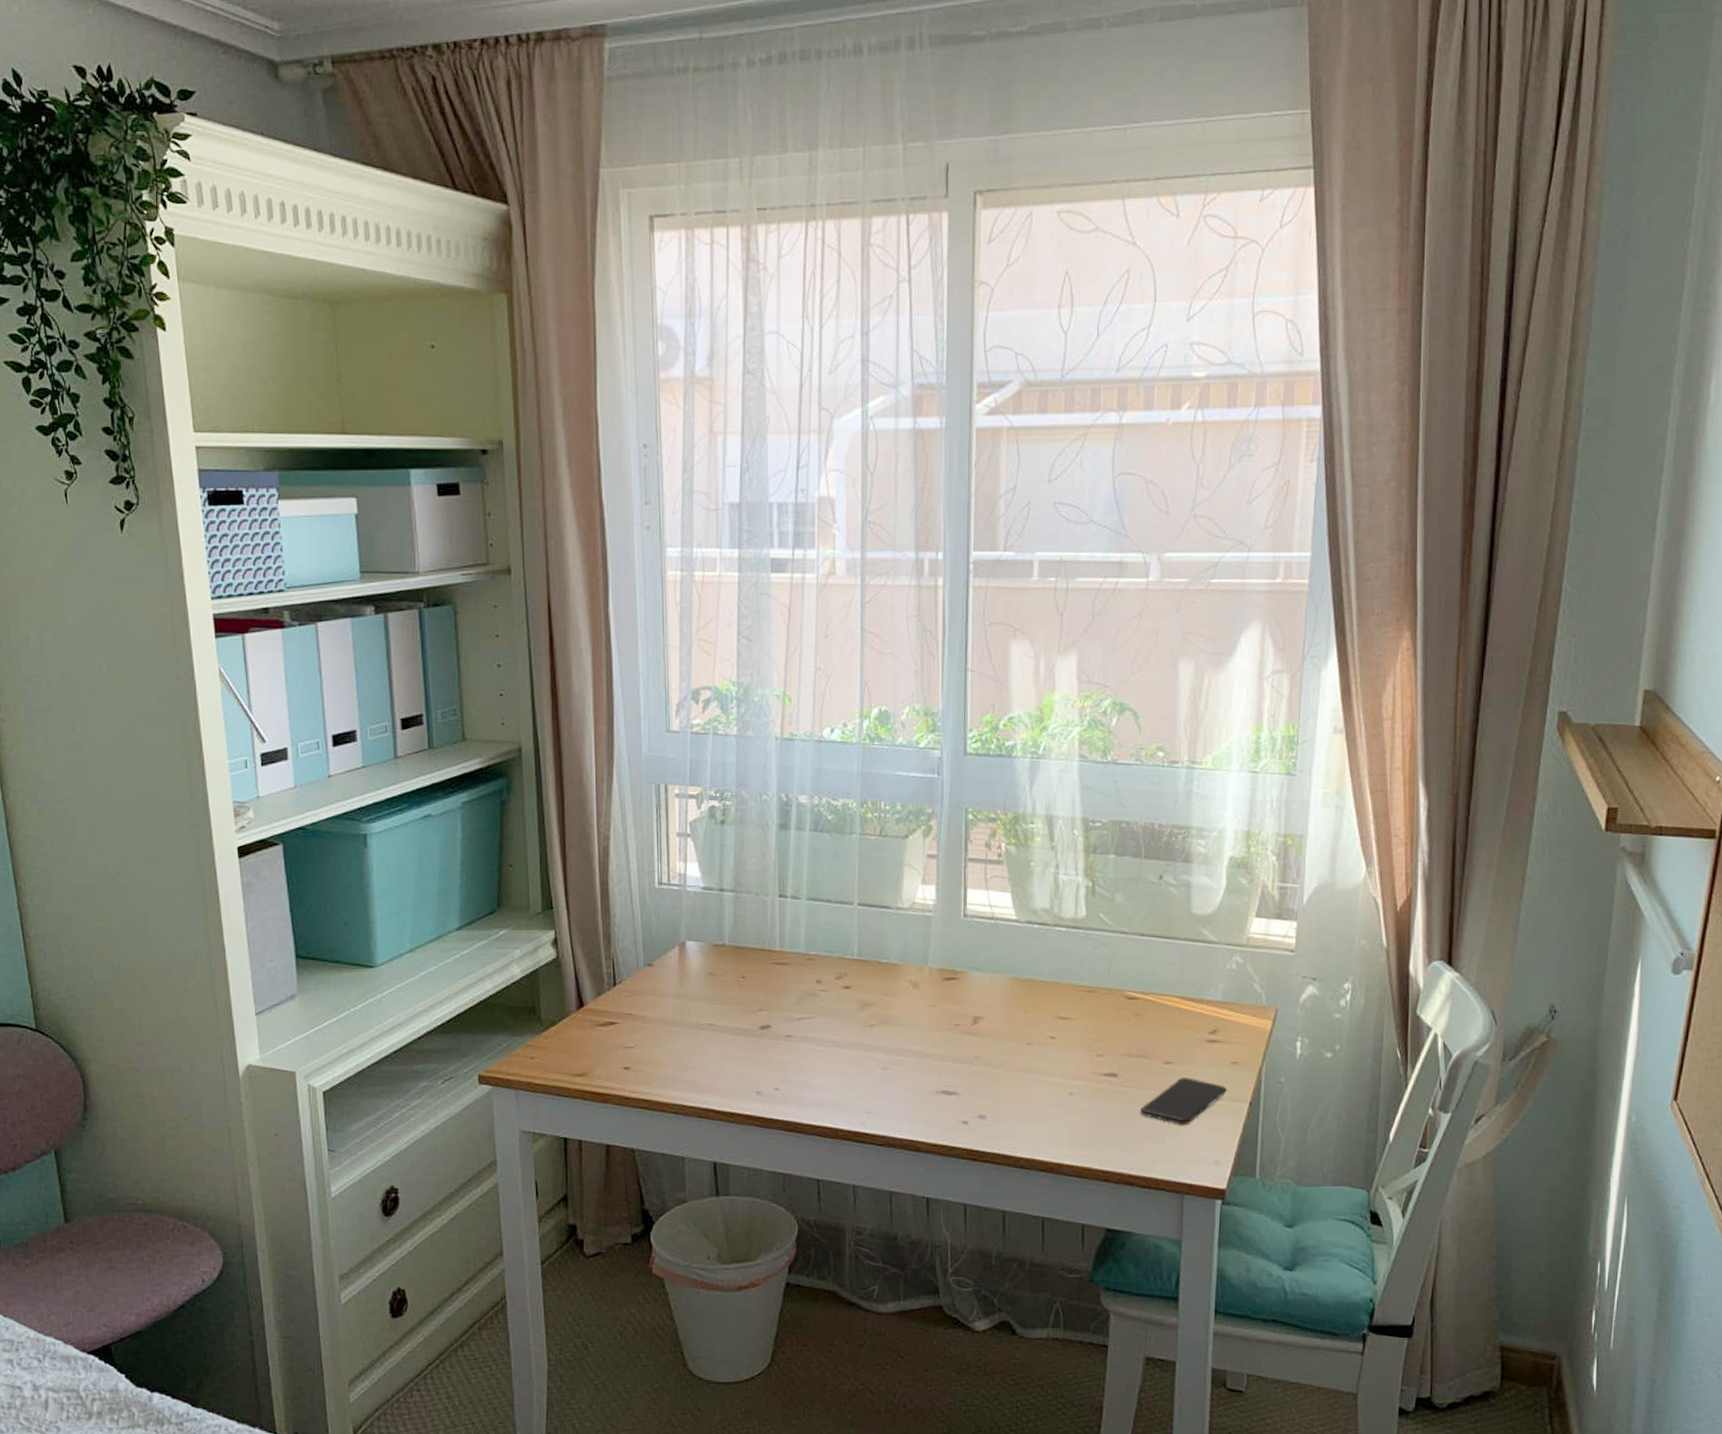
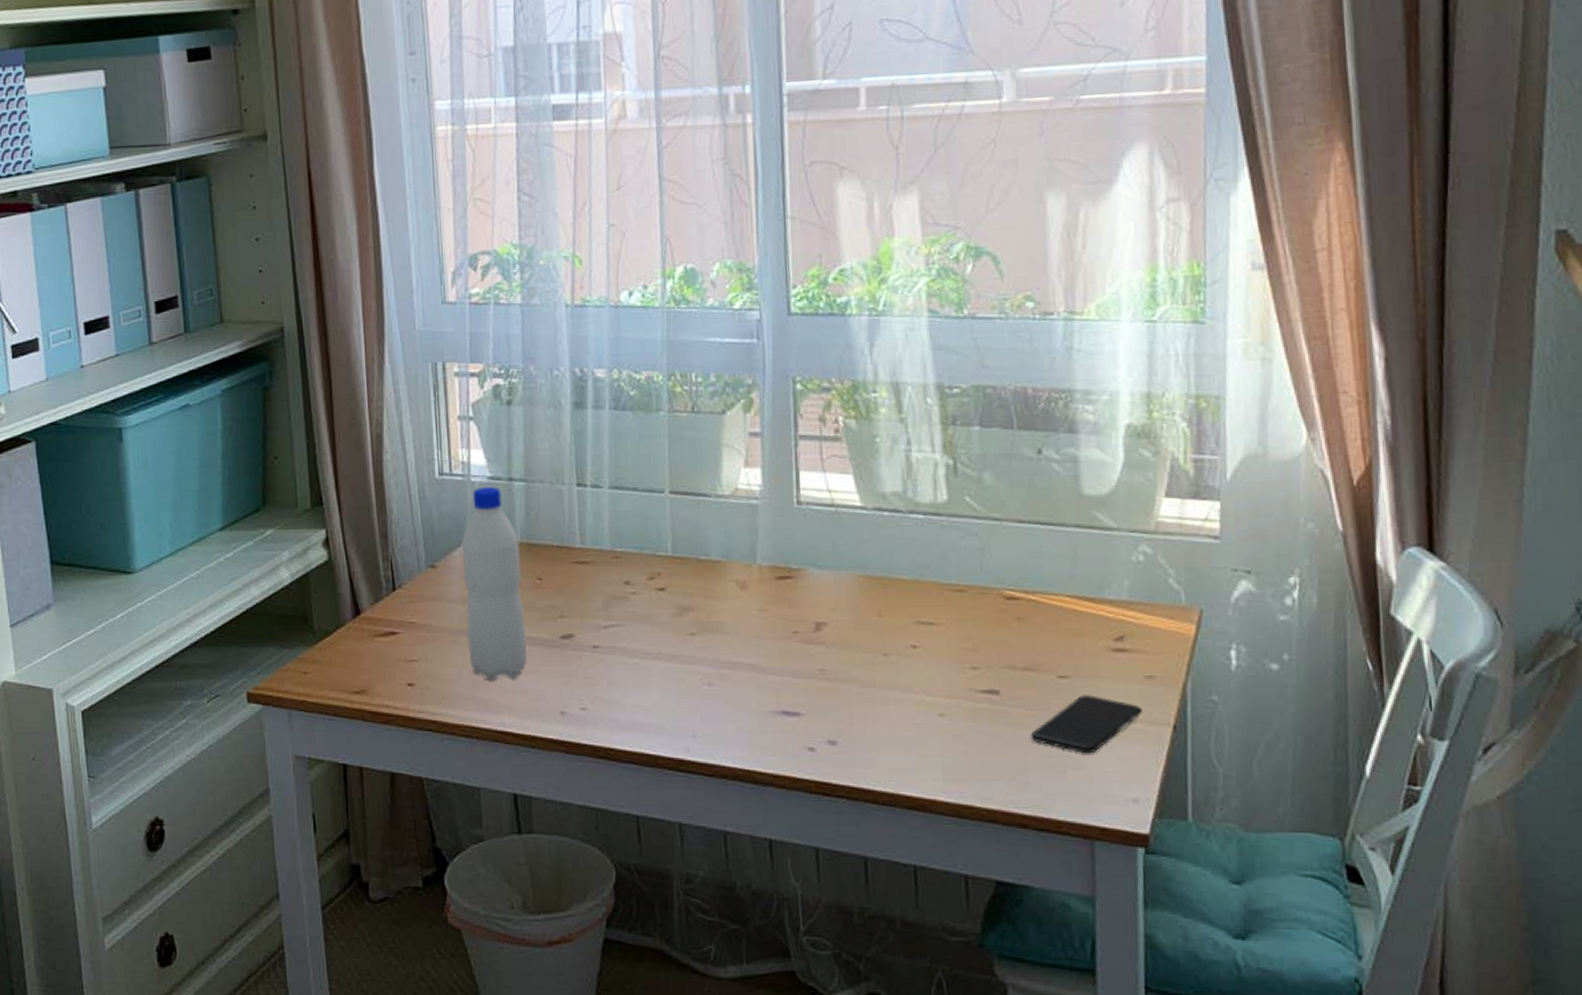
water bottle: none [676,897,731,1065] -> present [461,487,528,681]

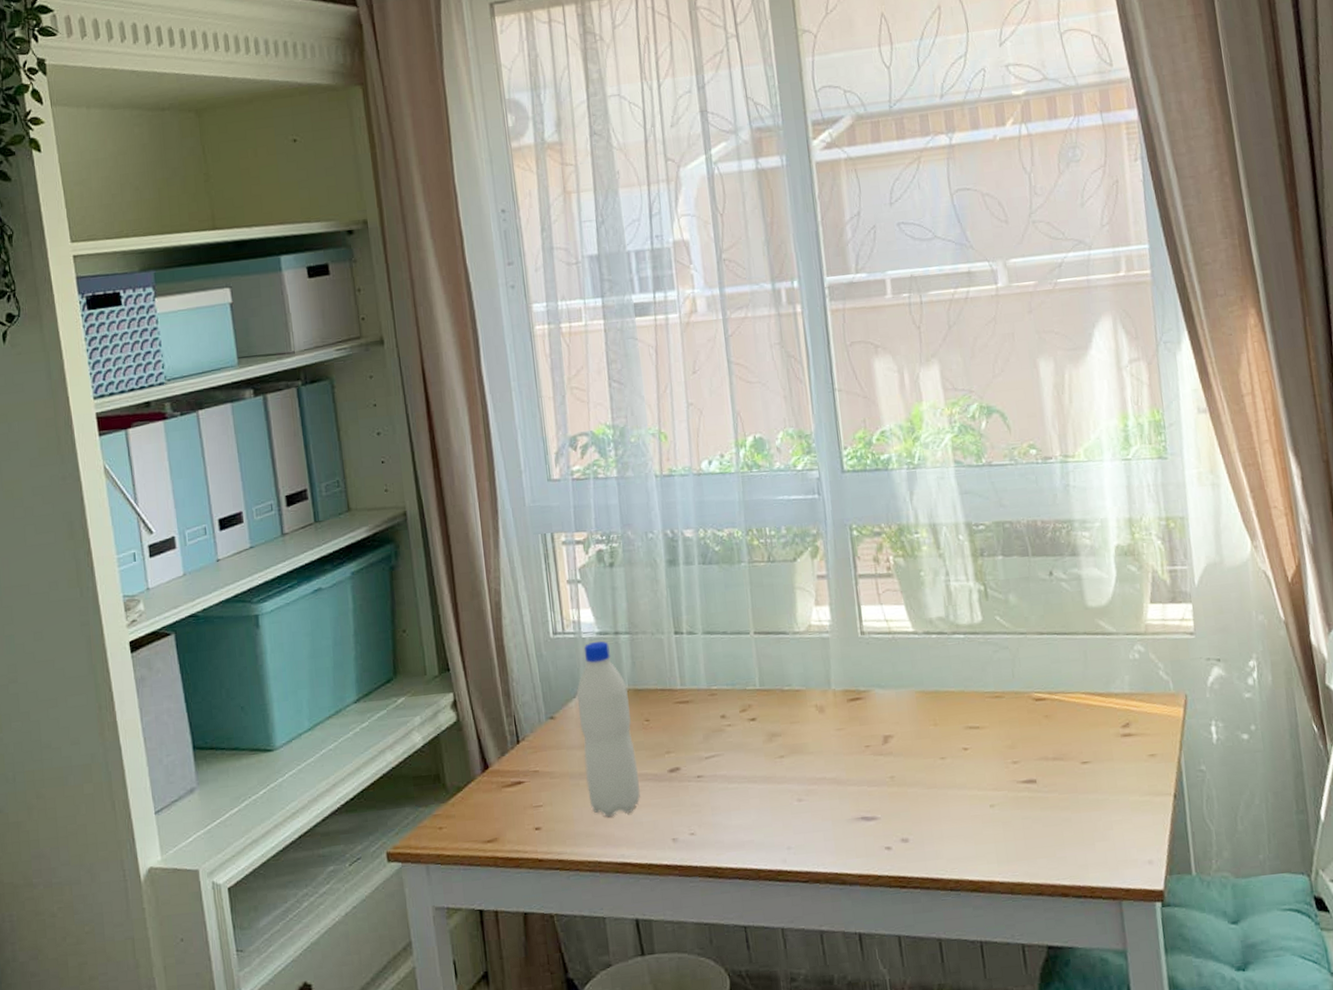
smartphone: present [1030,695,1142,754] -> none [1063,775,1149,827]

